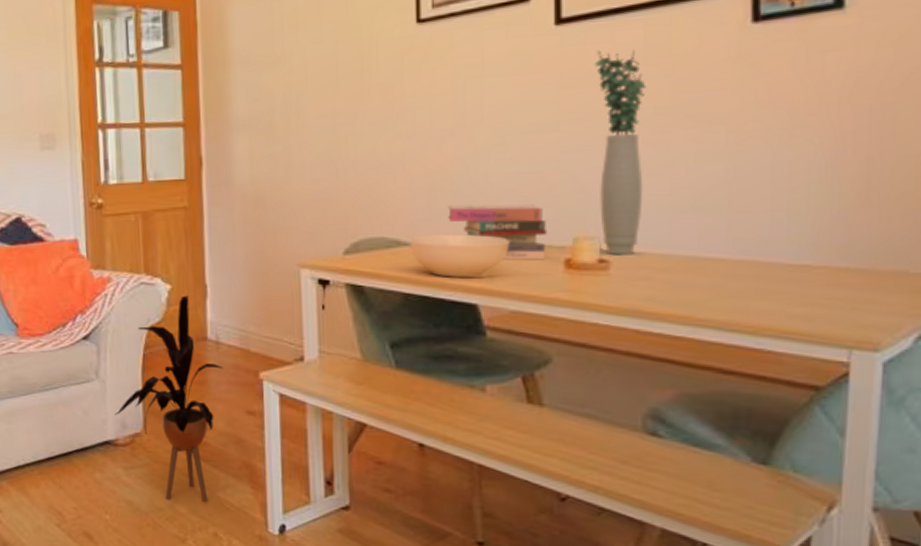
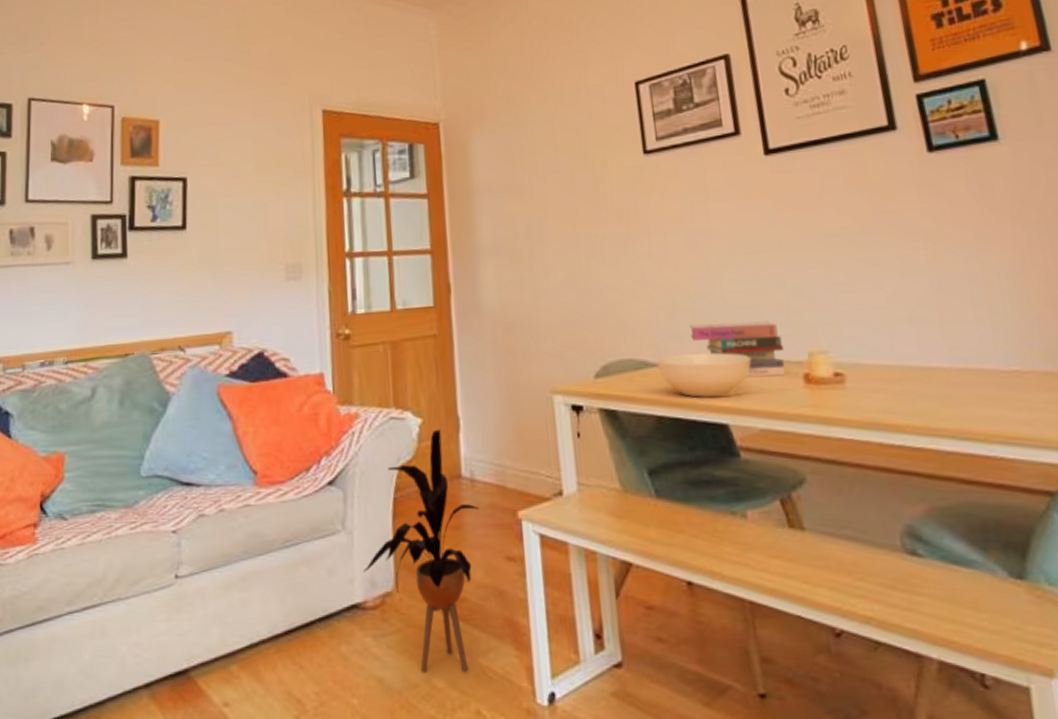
vase: present [594,50,646,256] -> none [803,177,866,369]

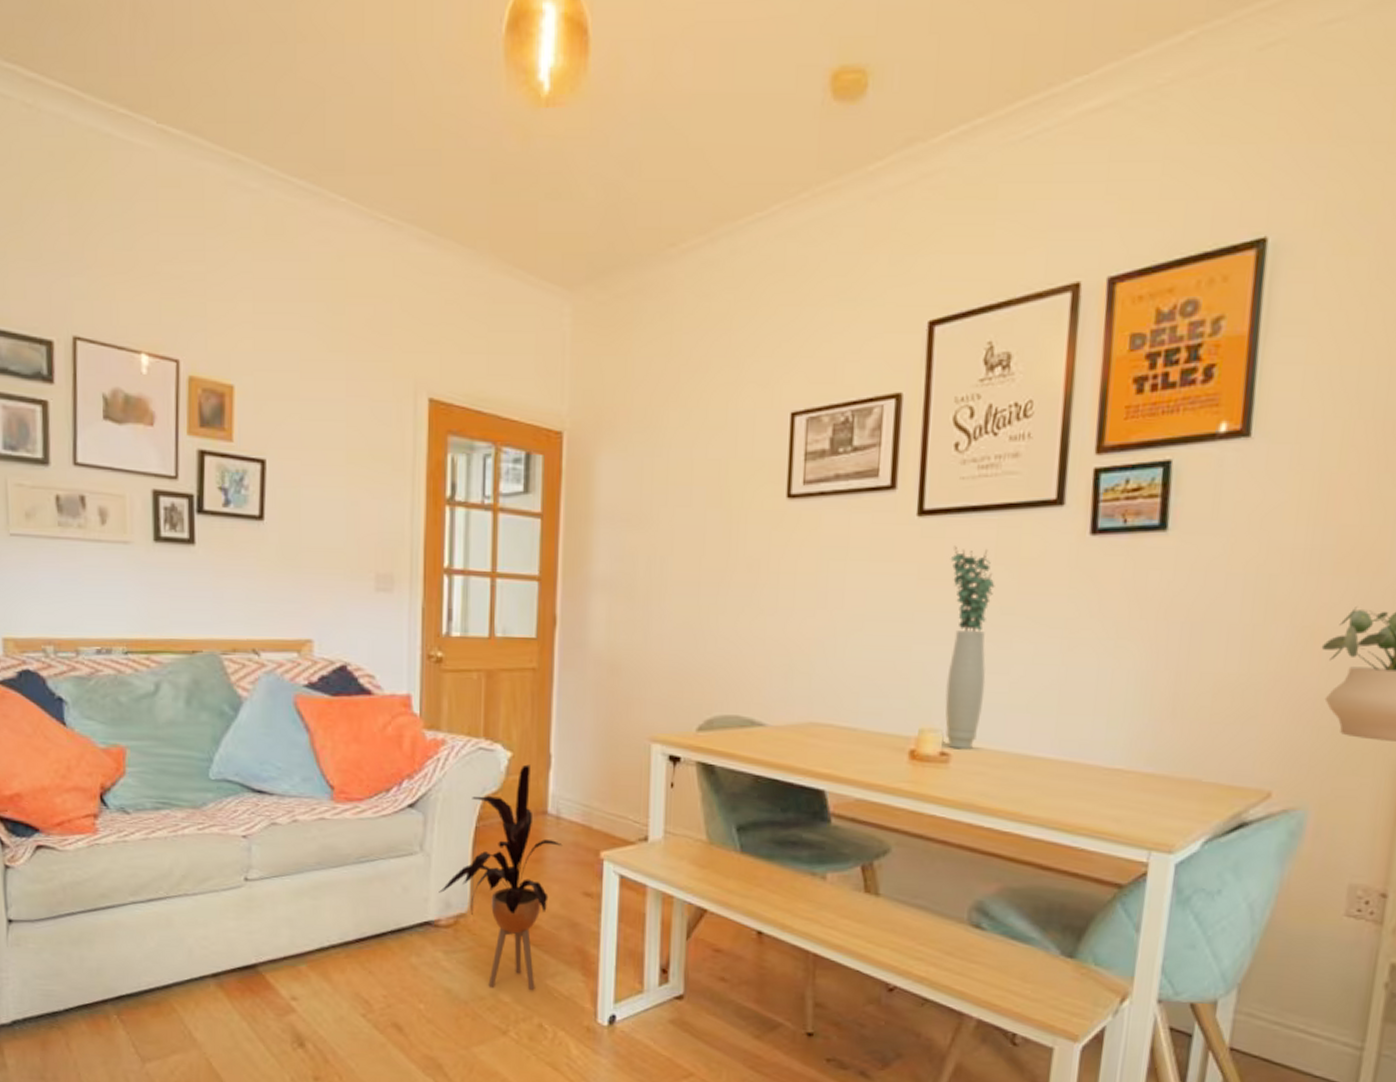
bowl: present [656,352,752,398] -> none [763,716,860,763]
books: present [689,321,786,377] -> none [803,688,896,749]
vase: none [803,177,866,369] -> present [945,546,995,750]

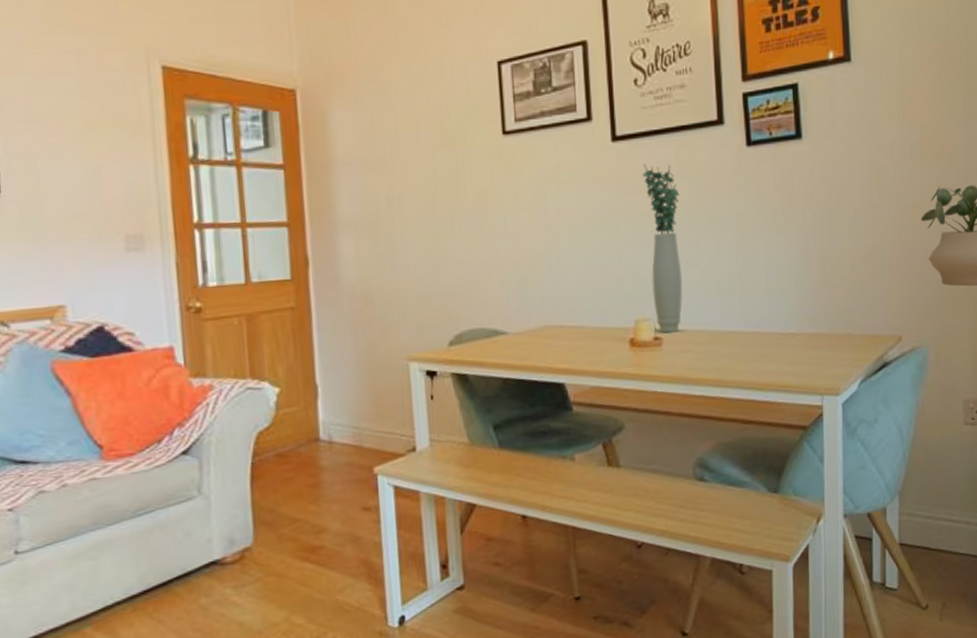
house plant: present [439,764,563,990] -> none [221,397,338,613]

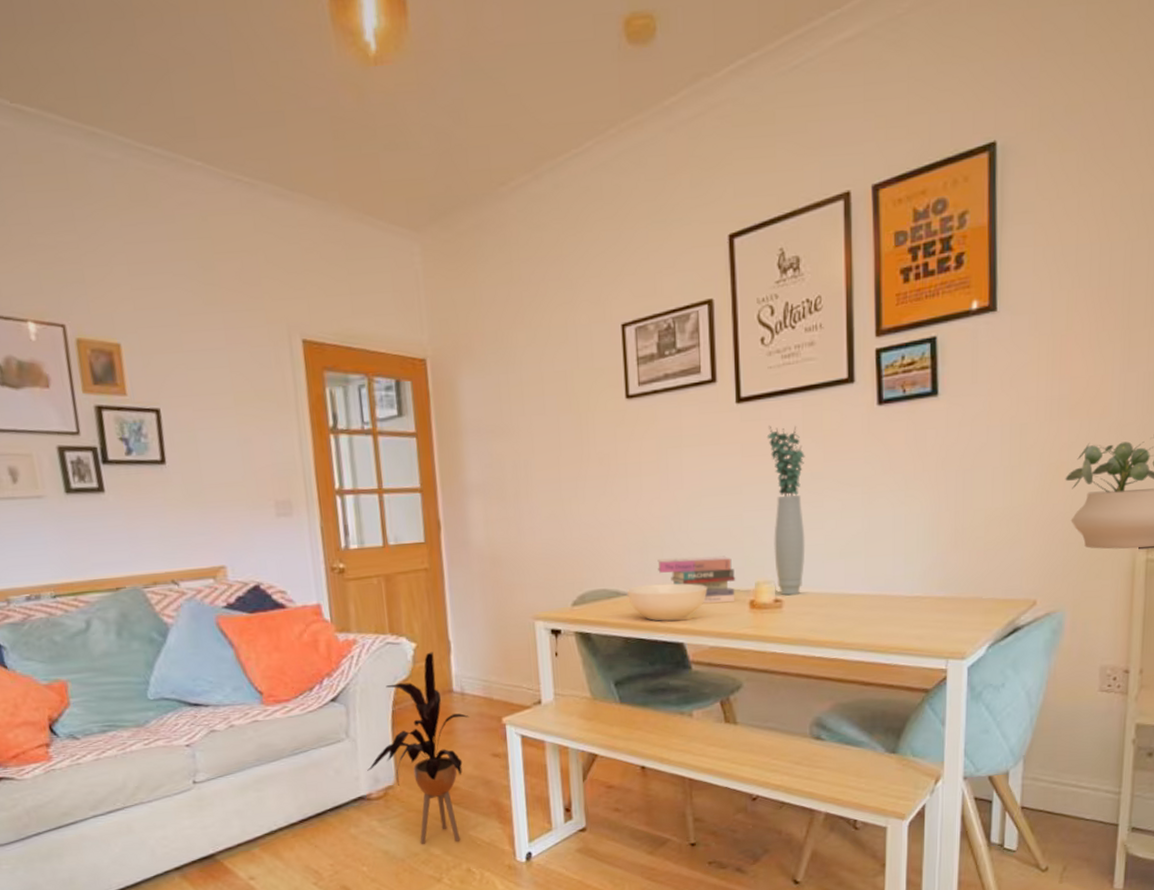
house plant: none [221,397,338,613] -> present [367,652,469,844]
bowl: none [505,321,587,361] -> present [626,583,708,621]
books: none [536,293,616,342] -> present [657,556,736,604]

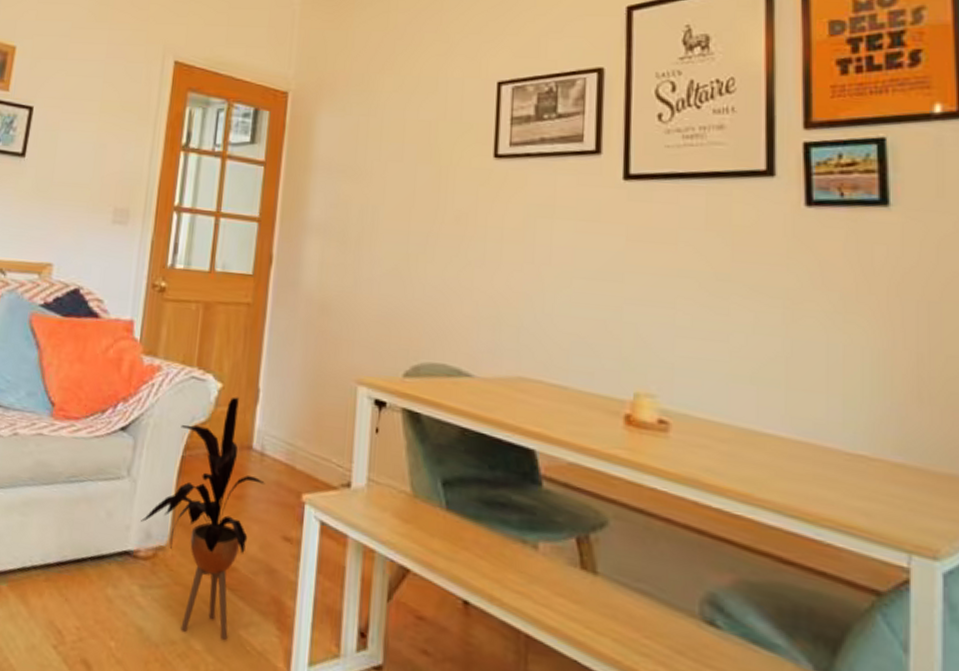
bowl: present [626,583,708,621] -> none [470,368,571,421]
books: present [657,556,736,604] -> none [511,341,609,412]
vase: present [766,425,805,596] -> none [659,210,708,420]

